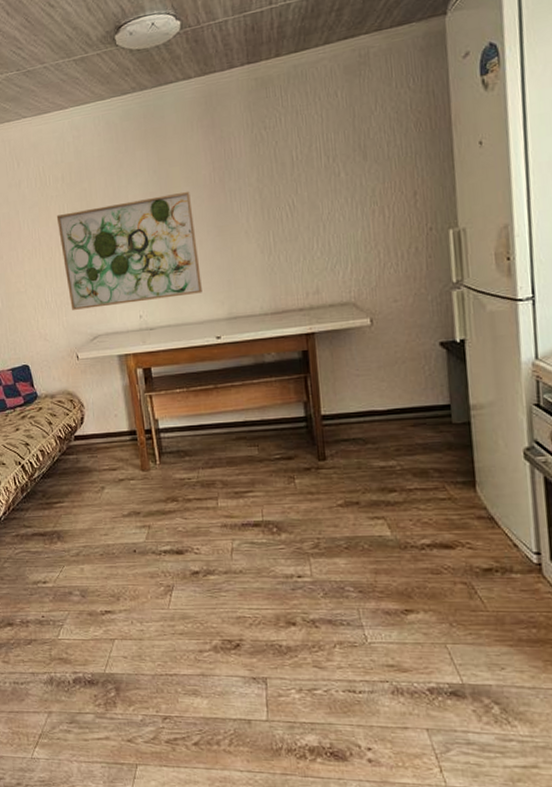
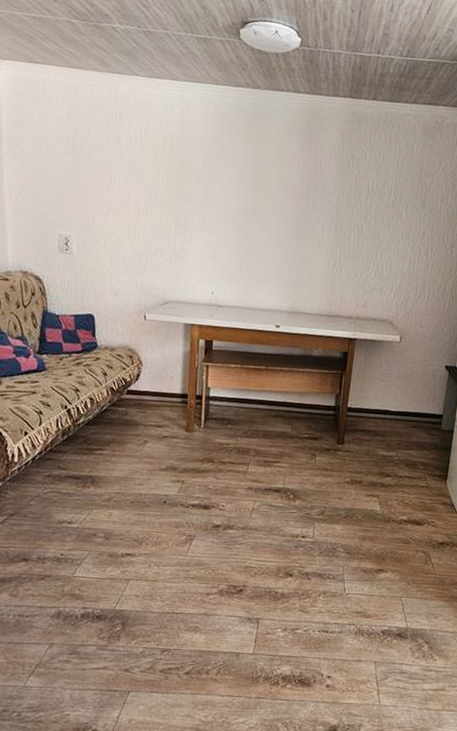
wall art: present [56,191,202,310] -> none [147,179,279,285]

